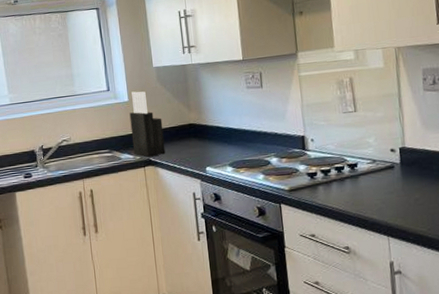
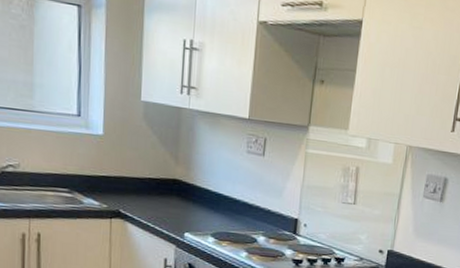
knife block: present [129,91,166,157] -> none [100,124,142,209]

